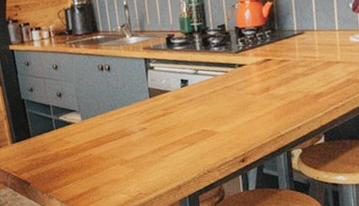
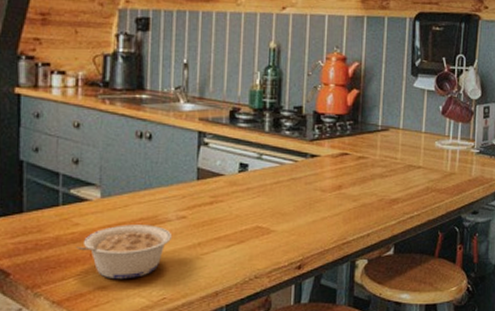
legume: none [71,137,139,182] -> present [76,225,173,280]

